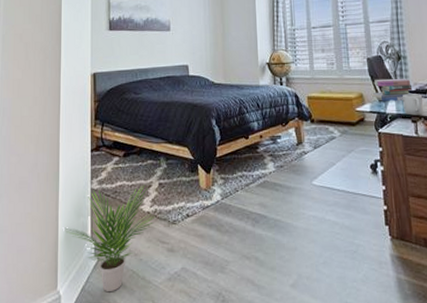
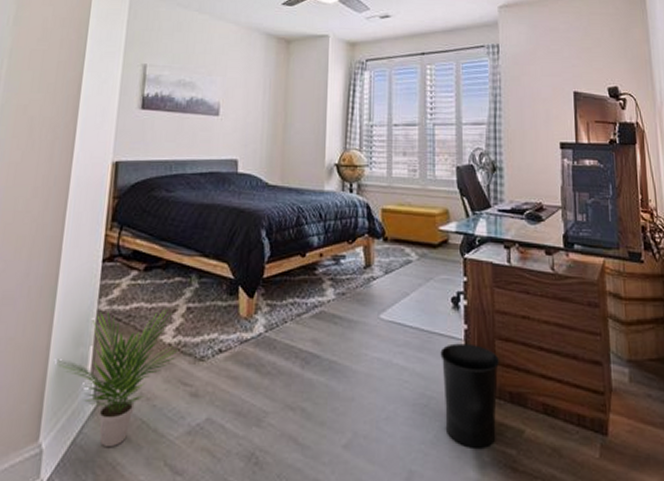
waste bin: none [364,201,415,284] -> present [440,343,500,448]
books: present [371,78,413,101] -> none [458,192,508,221]
mug: present [403,94,423,116] -> none [495,213,519,240]

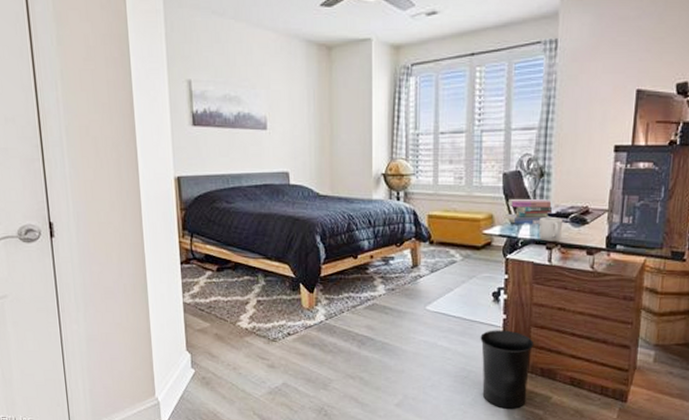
potted plant: present [56,308,178,448] -> none [158,301,254,402]
books: none [458,192,508,221] -> present [502,198,553,224]
mug: none [495,213,519,240] -> present [539,217,564,242]

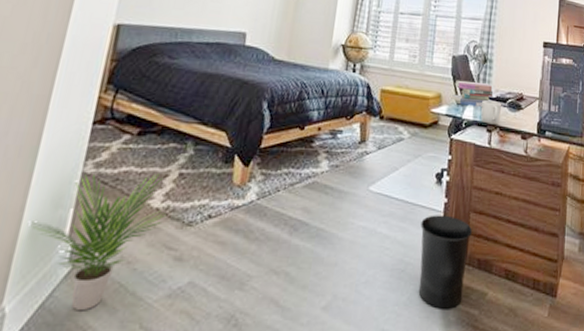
potted plant: none [158,301,254,402] -> present [30,173,166,311]

